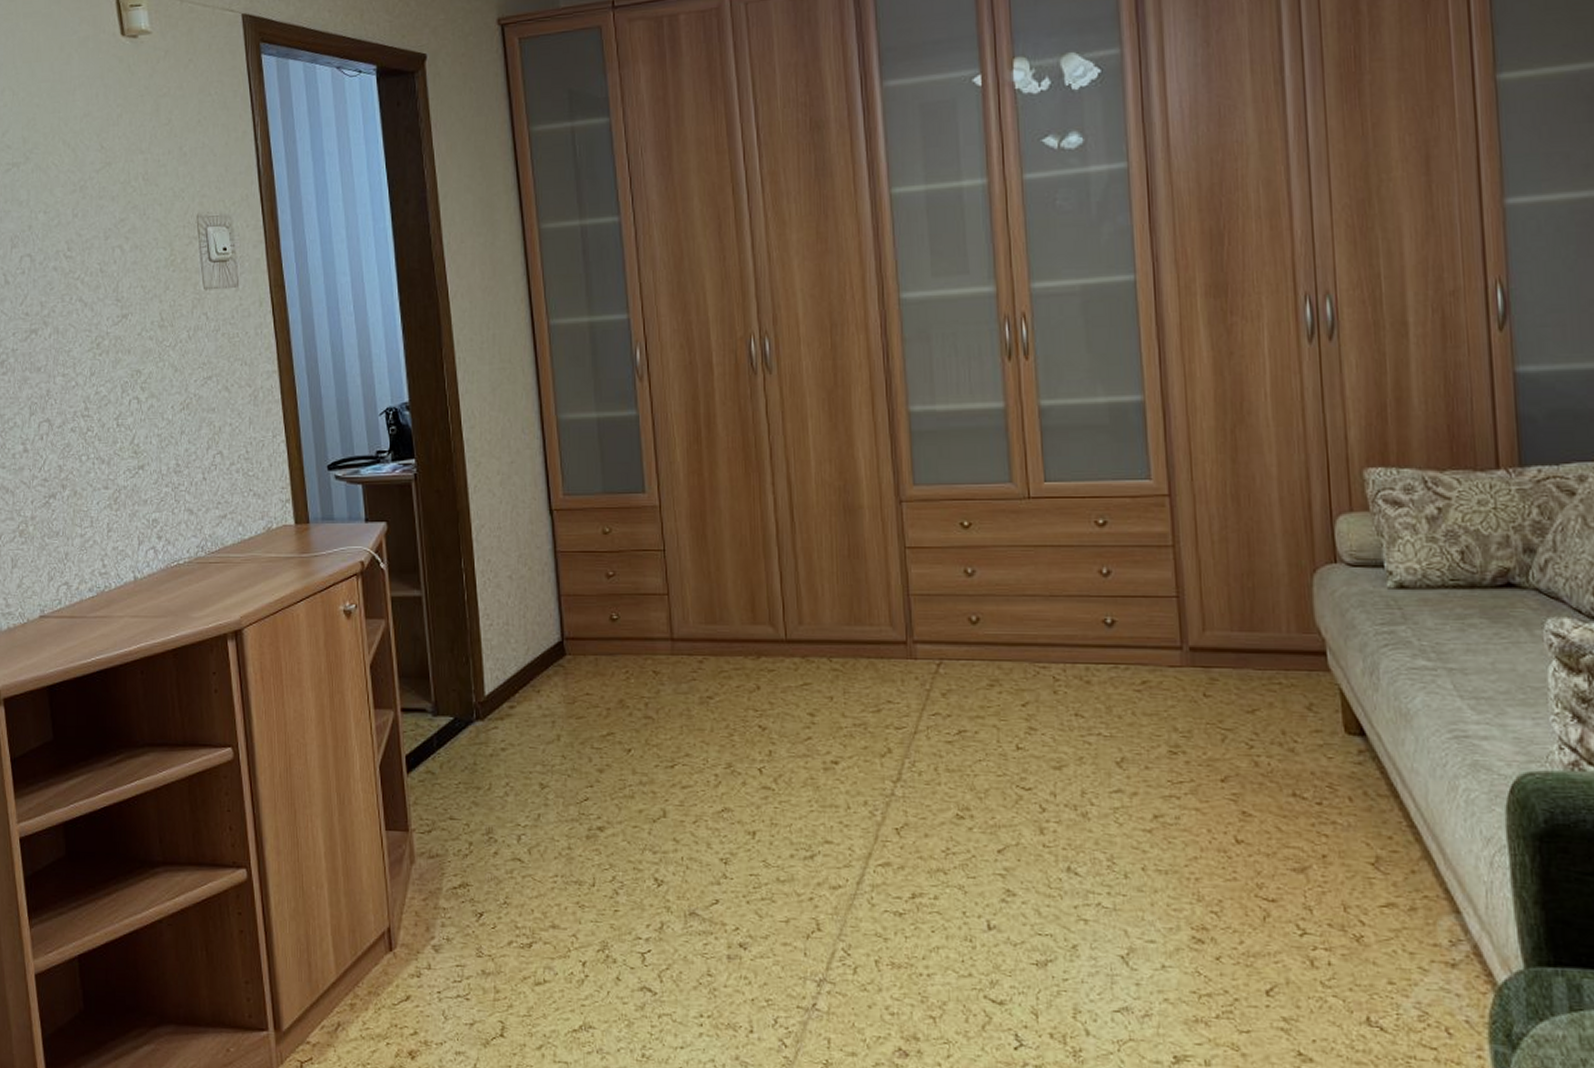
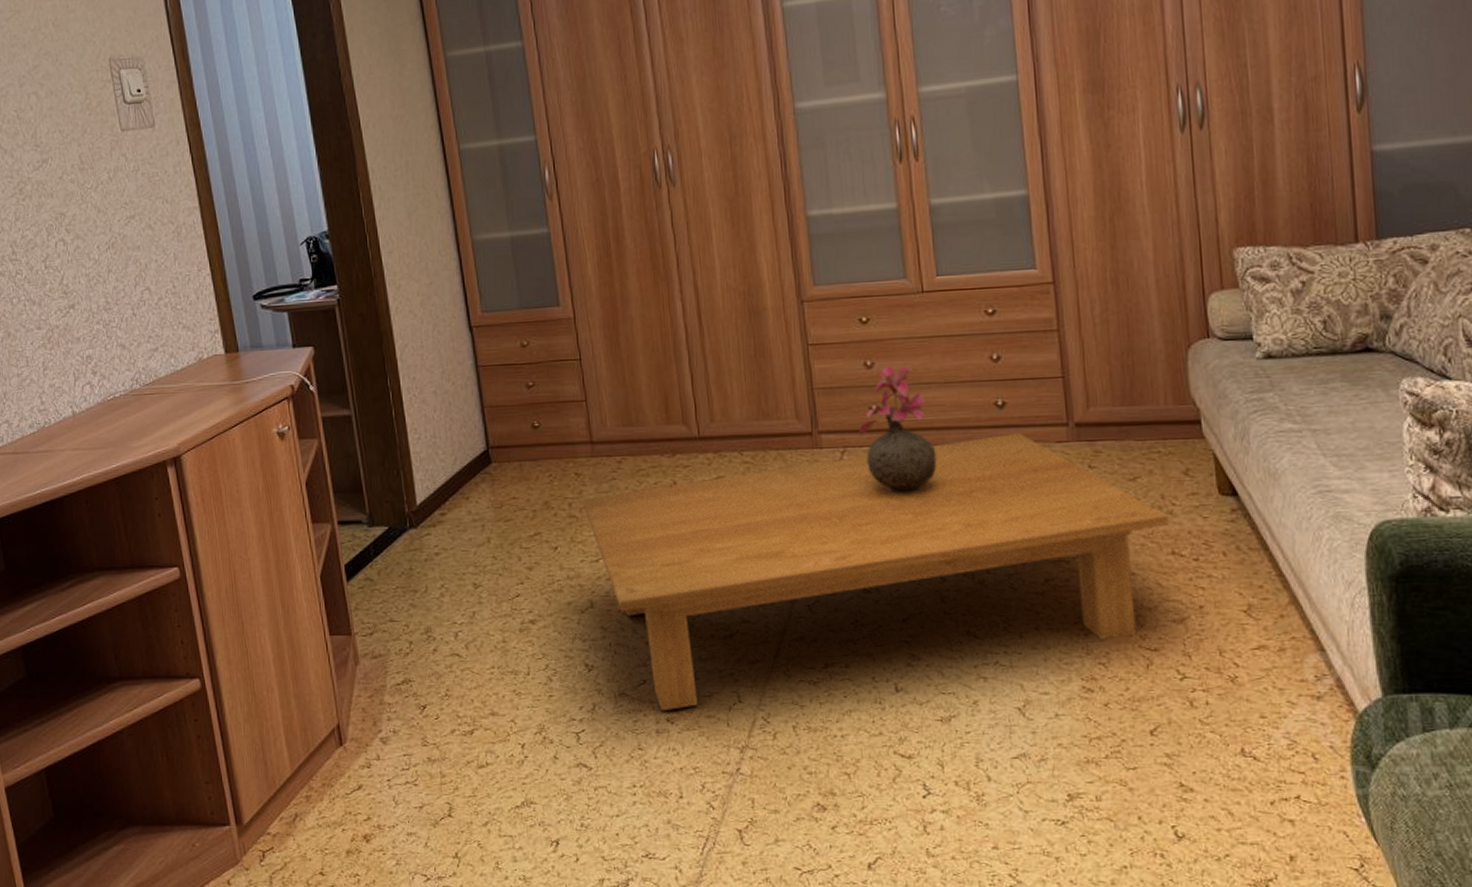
coffee table: none [660,653,1290,936] -> present [582,432,1169,712]
vase: none [956,574,1040,713] -> present [858,365,937,494]

